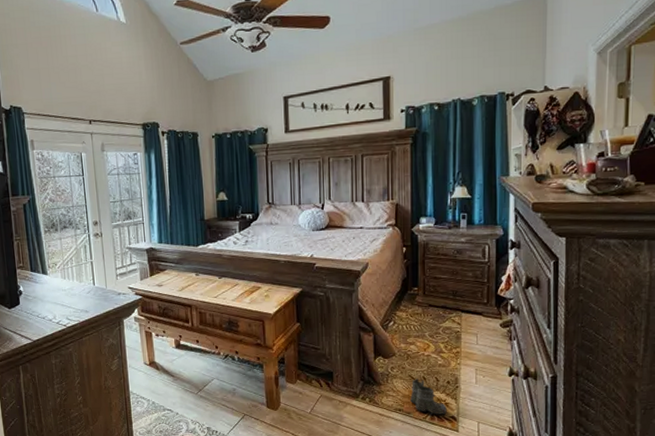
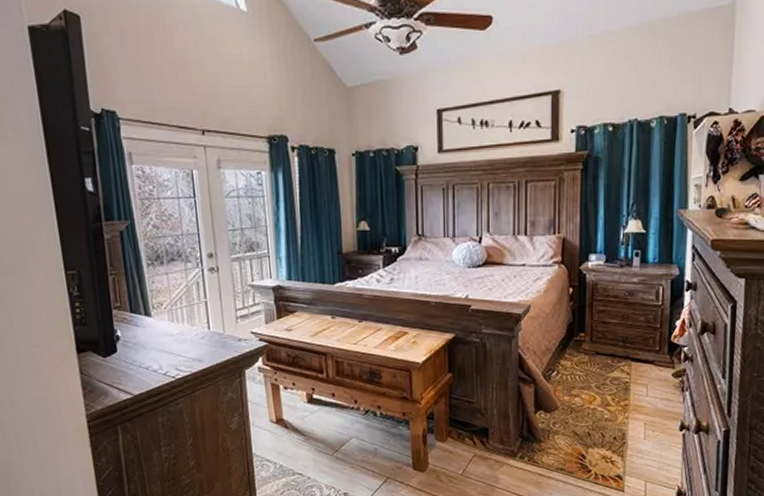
boots: present [410,378,447,418] -> none [573,434,612,477]

